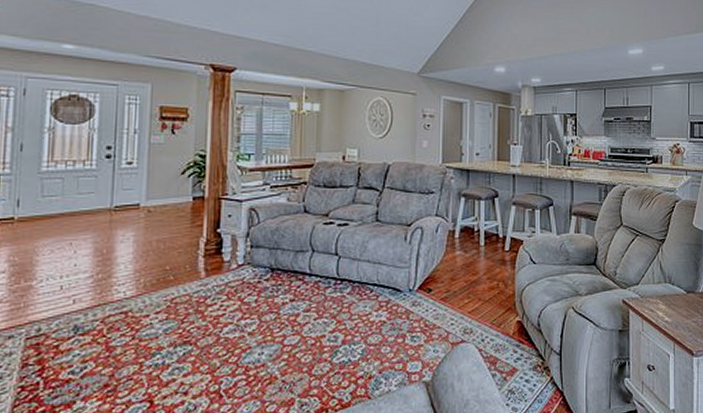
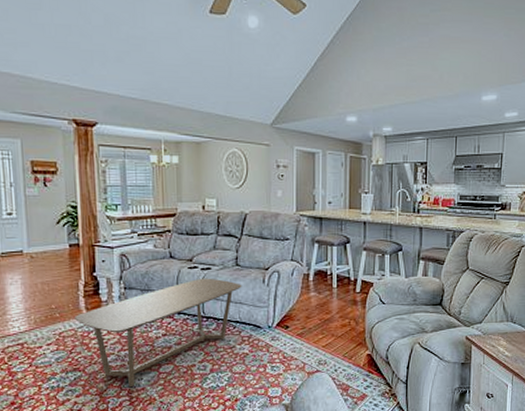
coffee table: none [191,235,382,364] -> present [75,278,242,388]

